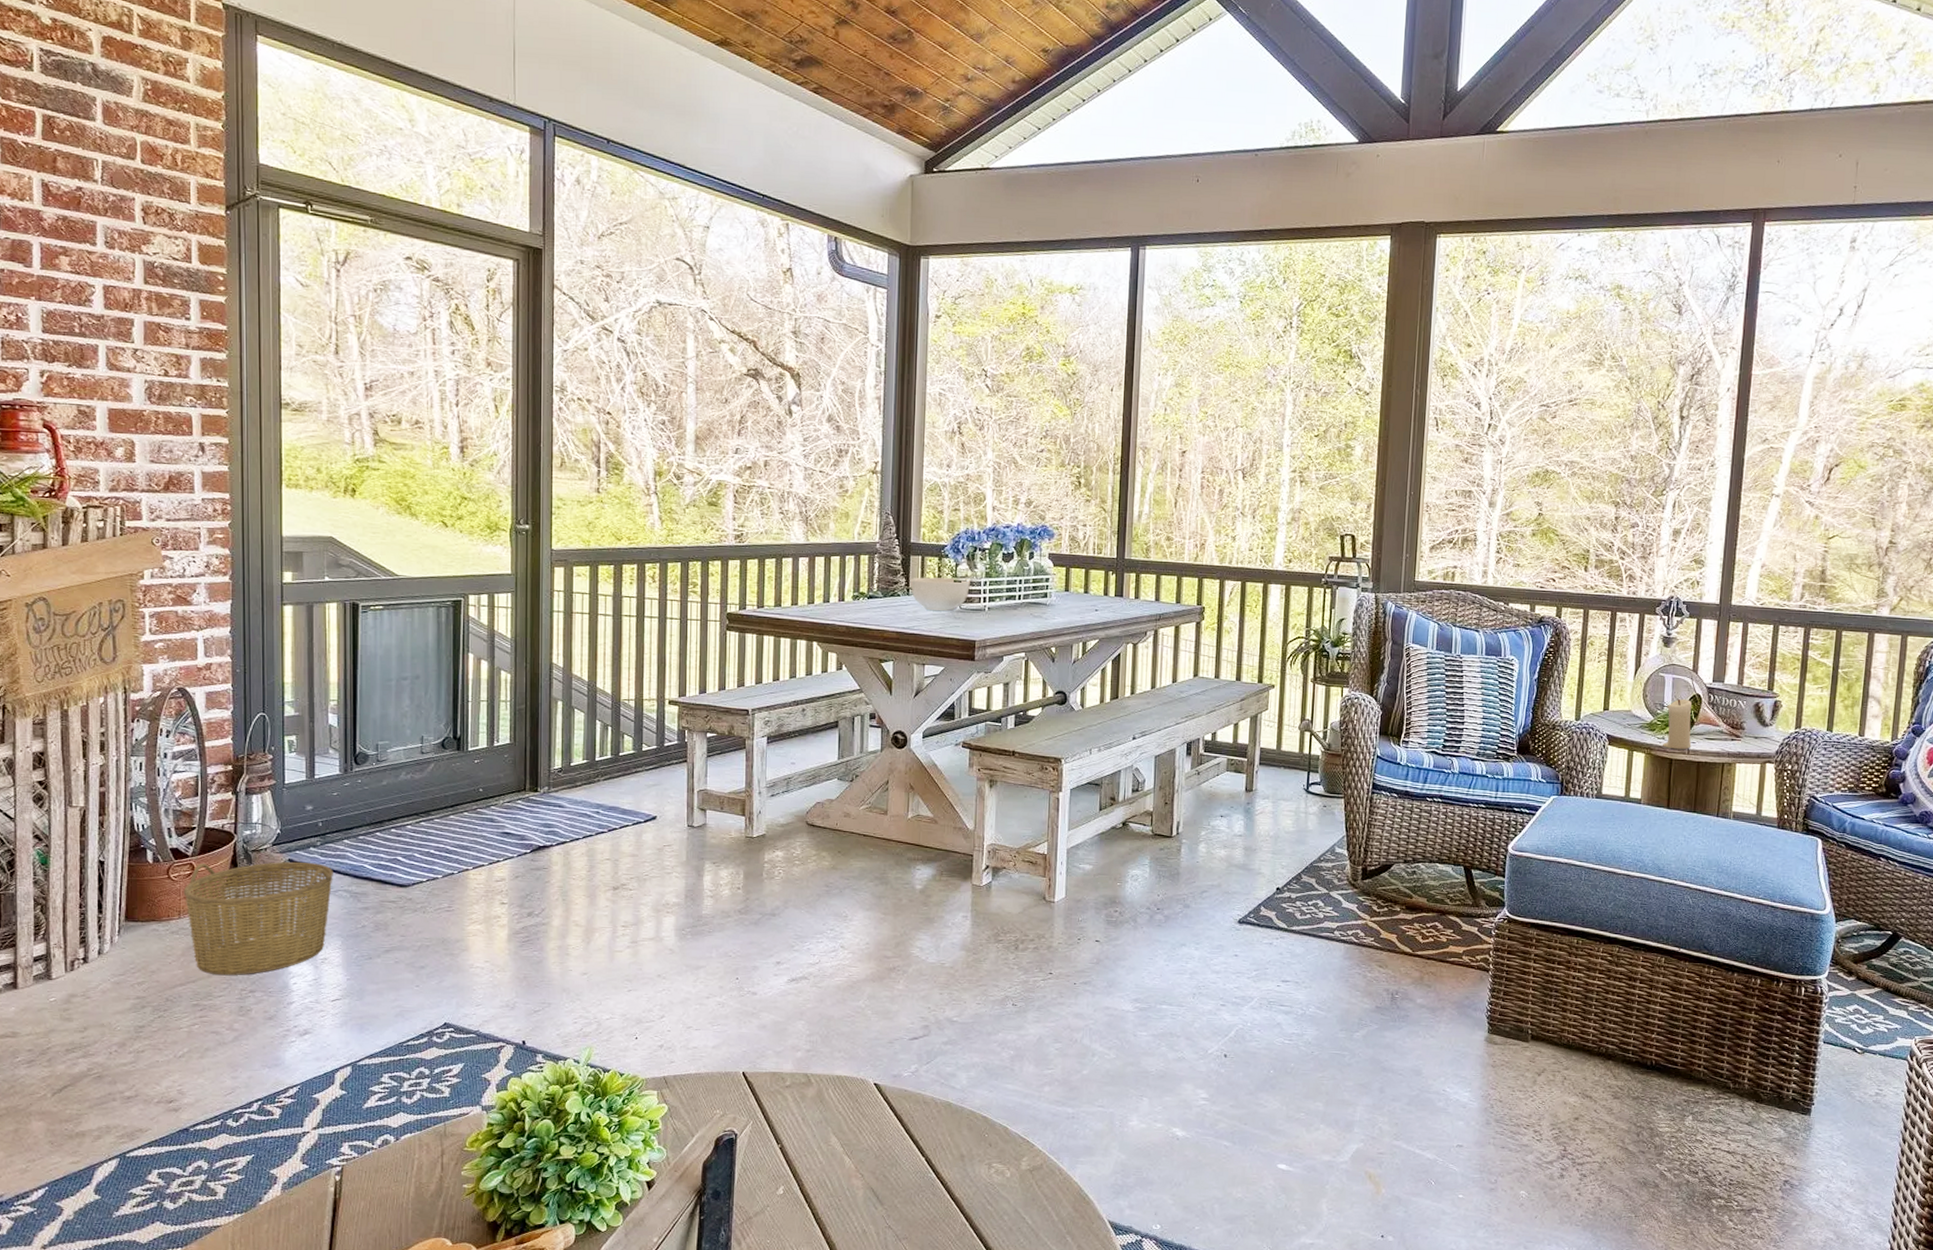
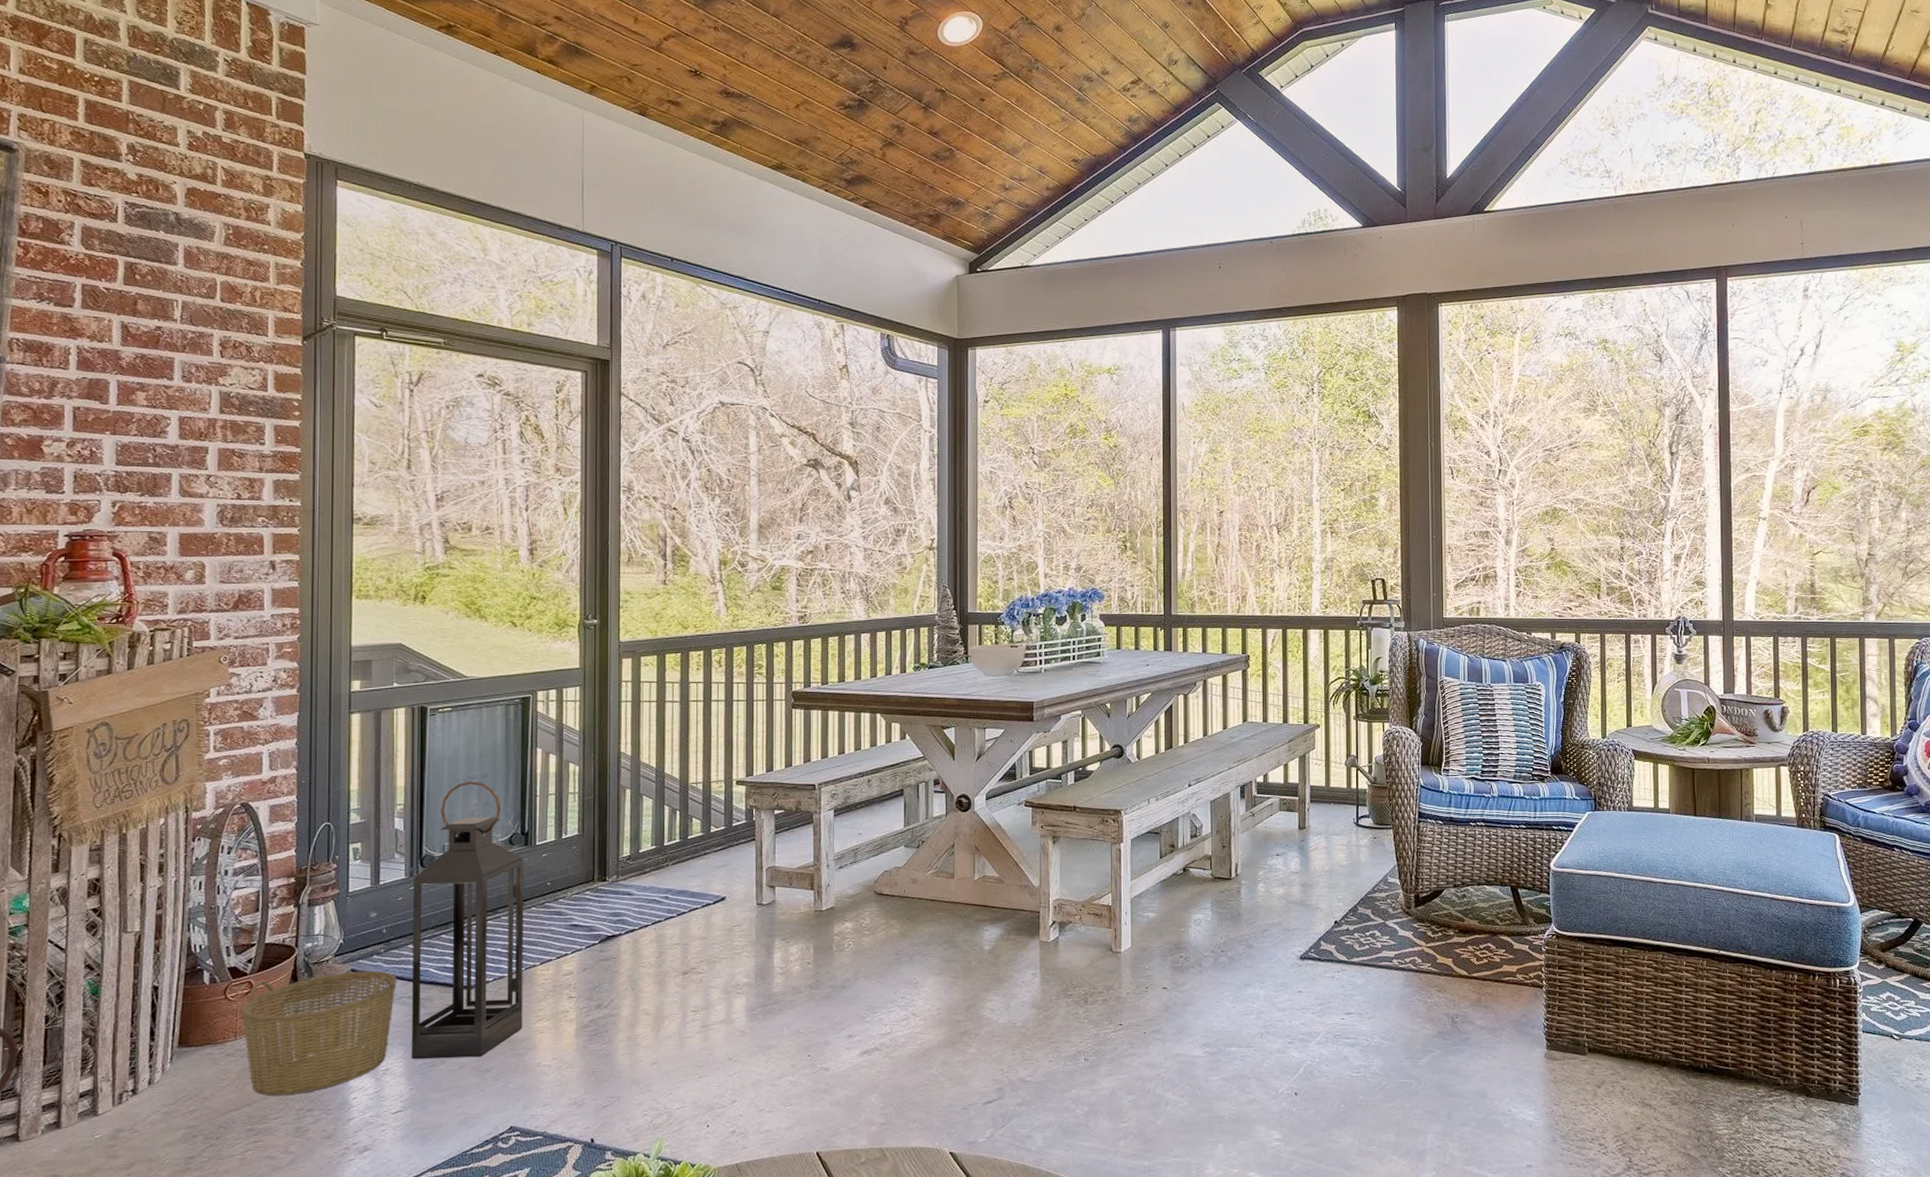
lantern: none [348,681,456,953] -> present [412,781,524,1059]
candle: present [1663,699,1692,750] -> none [1684,712,1710,760]

